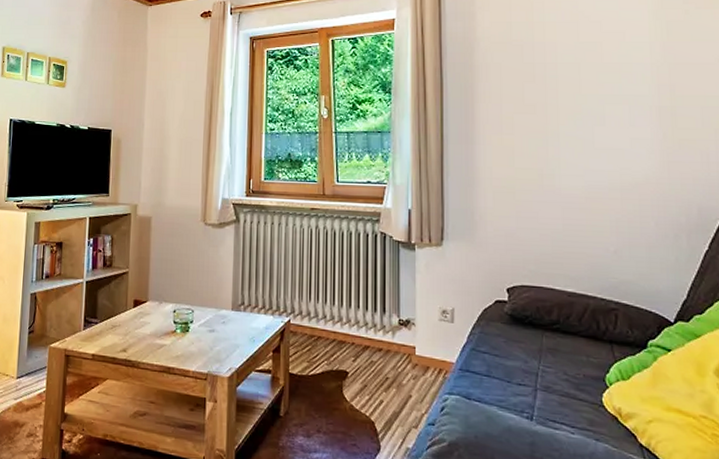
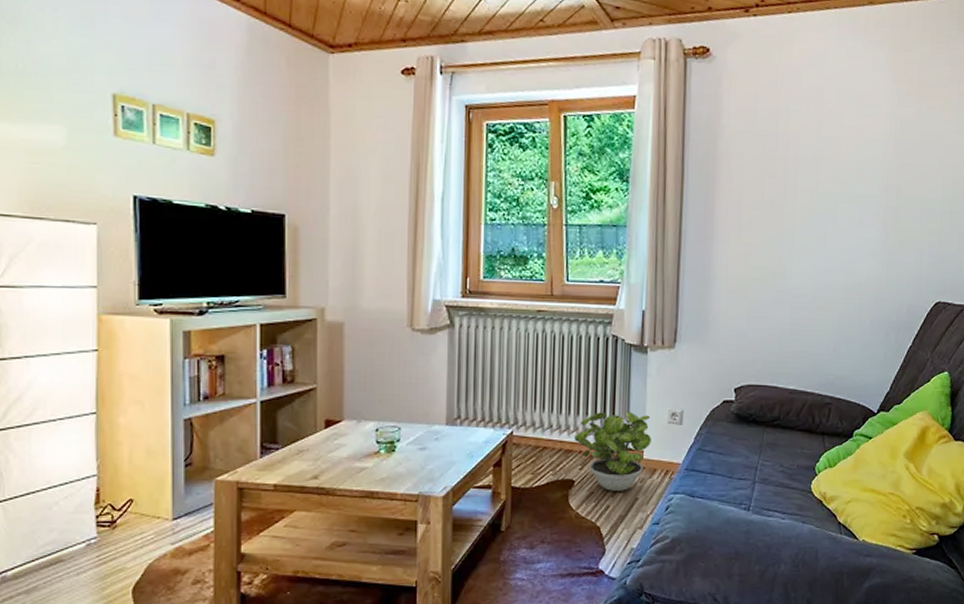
potted plant: none [347,305,423,387] -> present [574,411,651,491]

